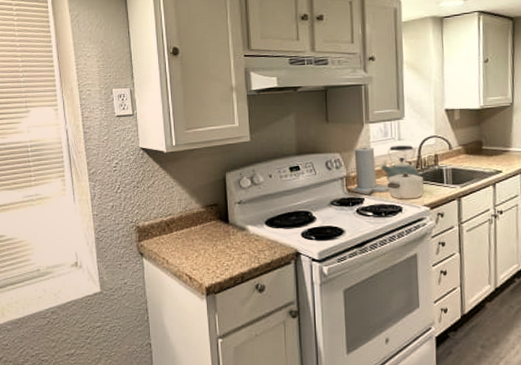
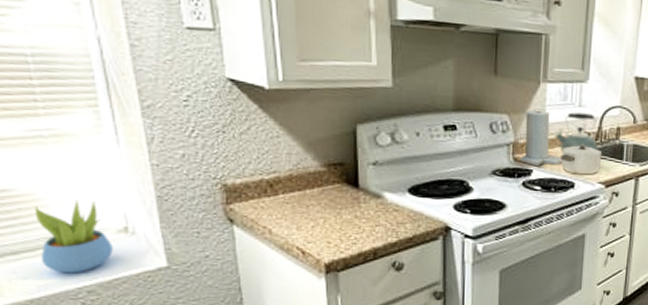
succulent plant: none [25,243,68,298] -> present [34,200,113,273]

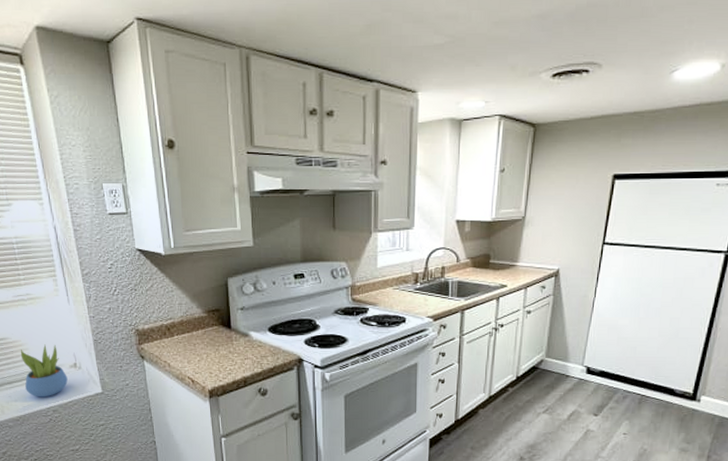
paper towel: present [520,110,563,167] -> none [358,256,395,305]
kettle: present [553,112,598,153] -> none [385,256,425,292]
cooking pot: present [560,144,601,175] -> none [392,283,428,310]

